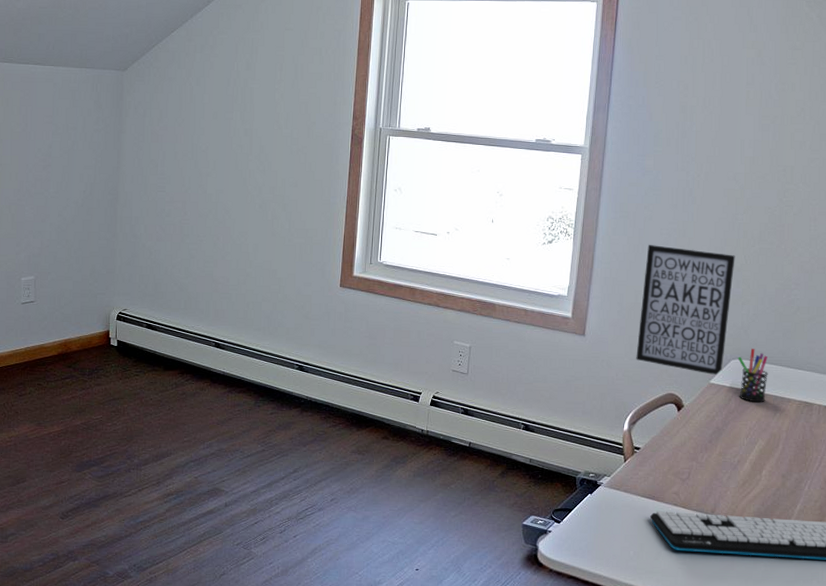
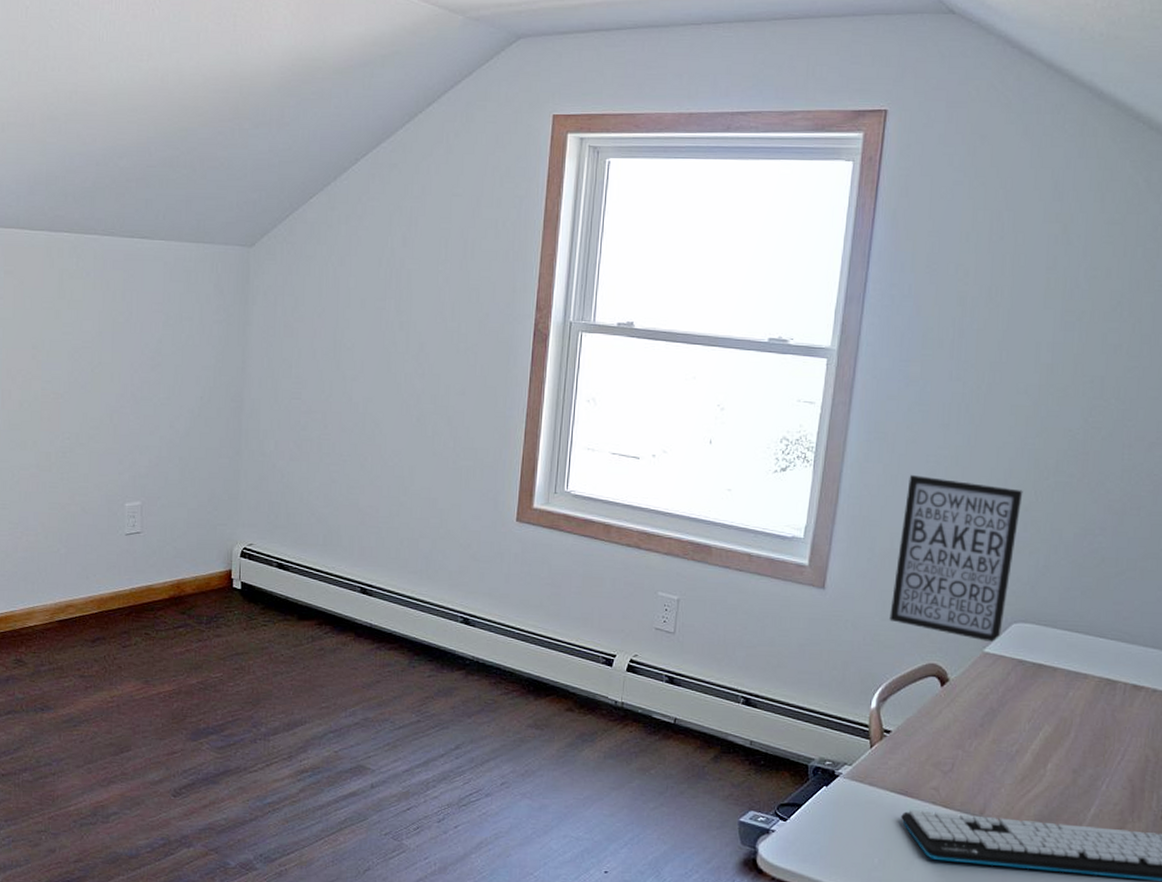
pen holder: present [737,349,768,403] -> none [1021,610,1060,678]

